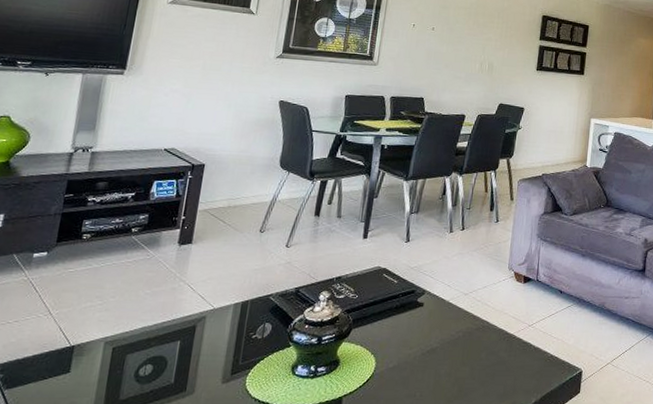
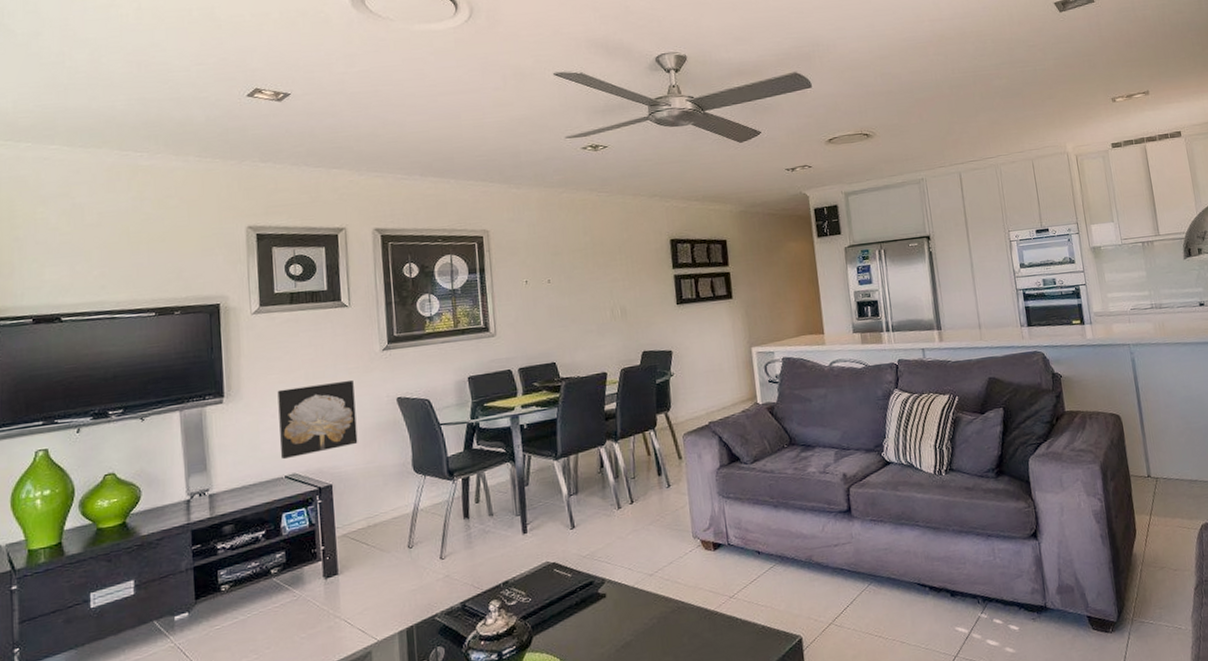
wall art: none [164,73,245,135] -> present [277,380,358,460]

